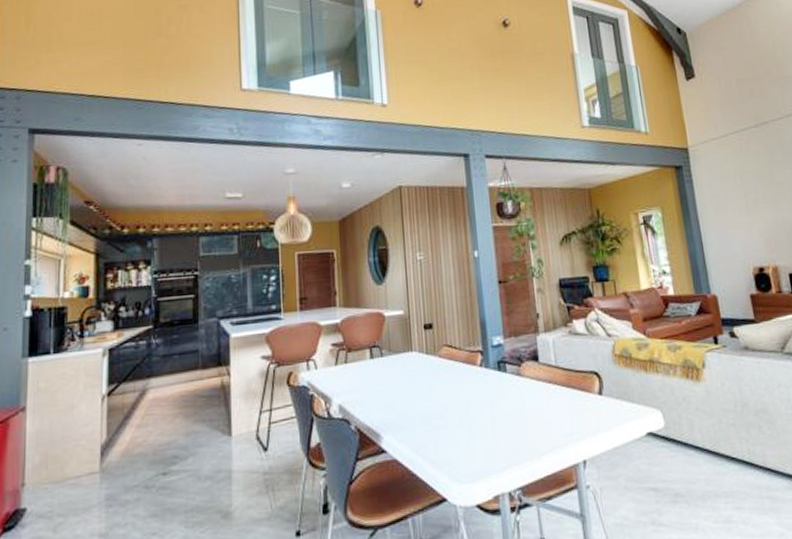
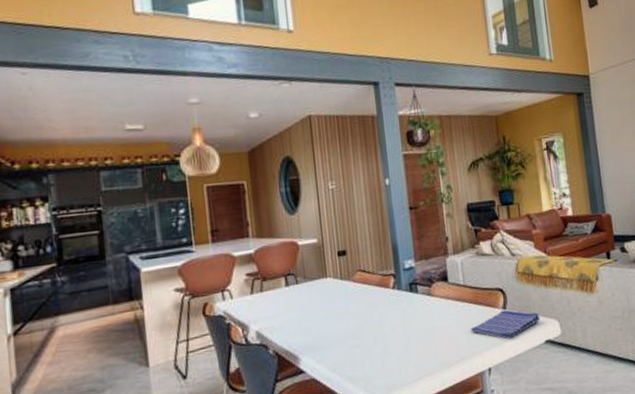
dish towel: none [563,395,641,429] -> present [471,310,541,339]

